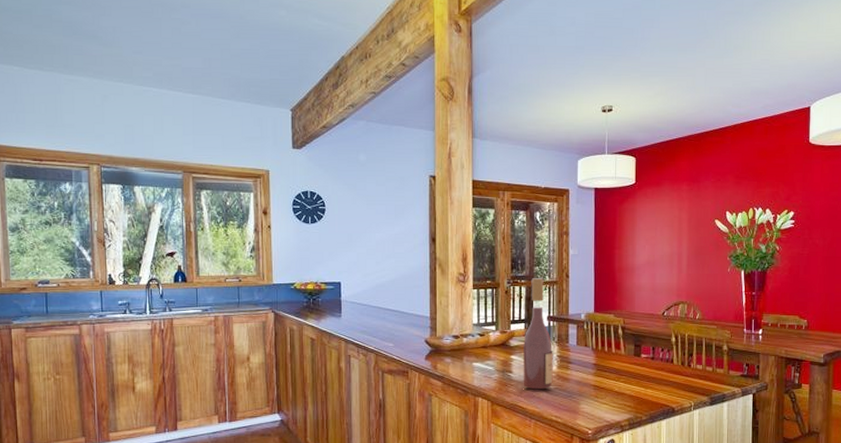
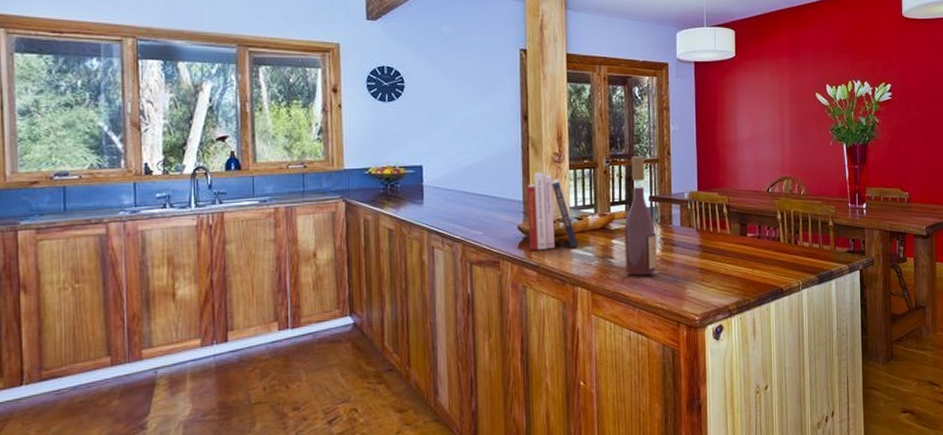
books: none [433,290,479,363] -> present [526,172,578,251]

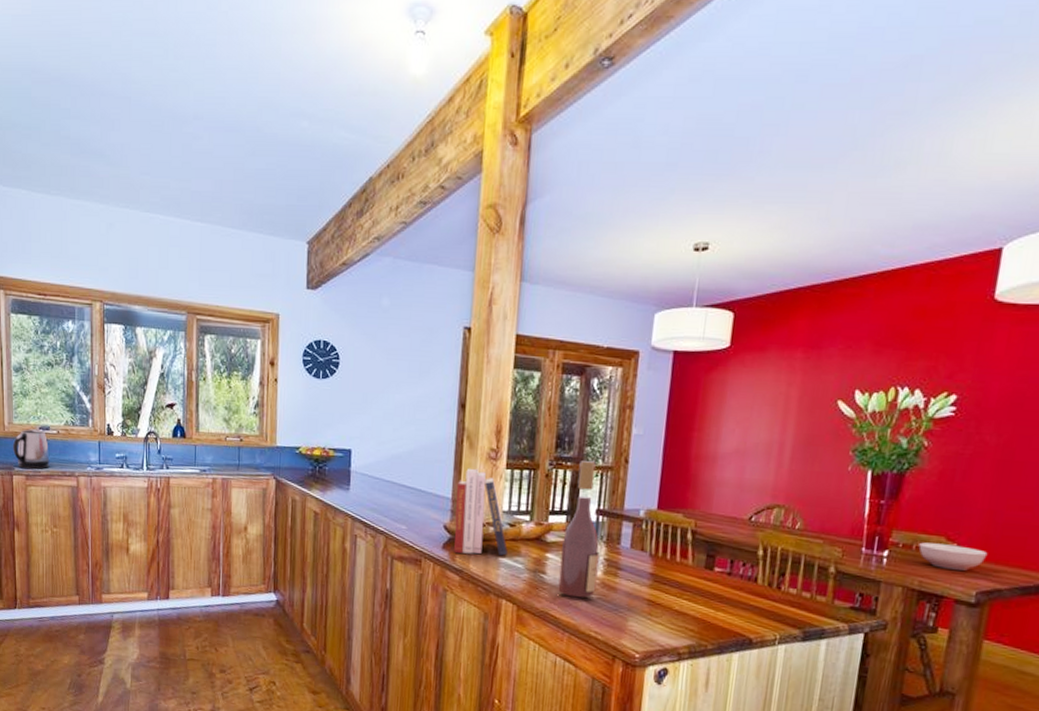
kettle: none [18,176,69,222] -> present [13,429,50,470]
bowl: none [885,194,928,212] -> present [918,542,988,571]

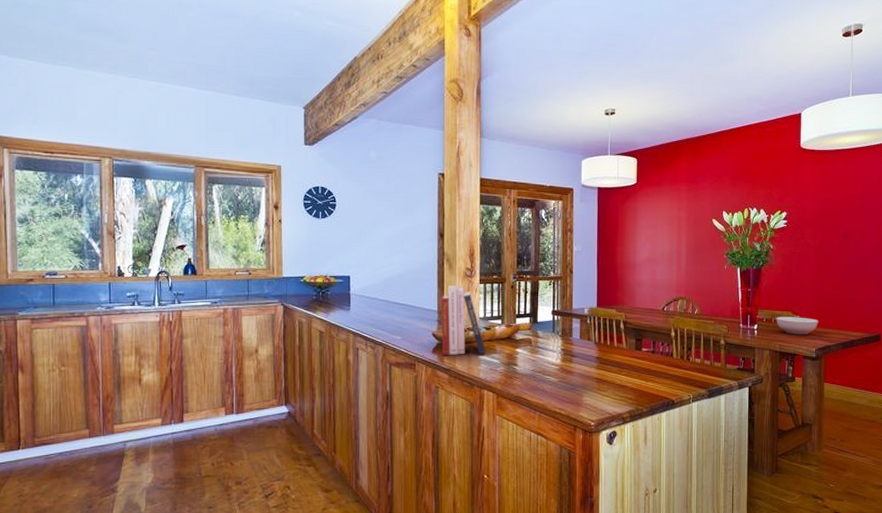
kettle: present [13,429,50,470] -> none [17,275,57,313]
wine bottle: present [558,461,600,598] -> none [528,274,557,381]

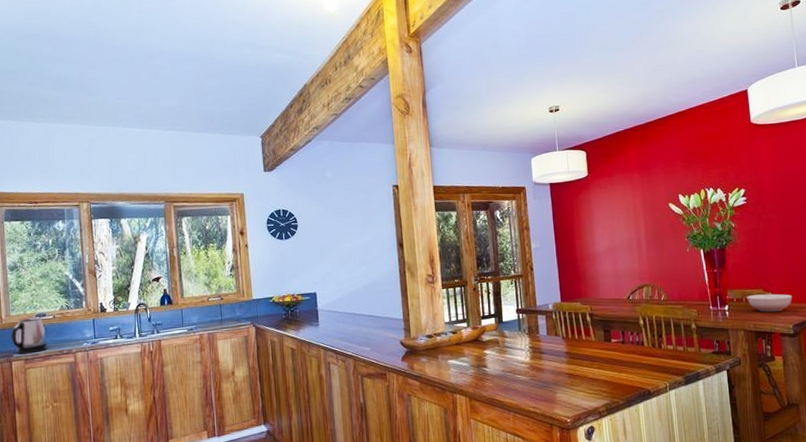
kettle: none [17,275,57,313] -> present [11,317,48,355]
books: present [441,285,486,356] -> none [405,292,454,364]

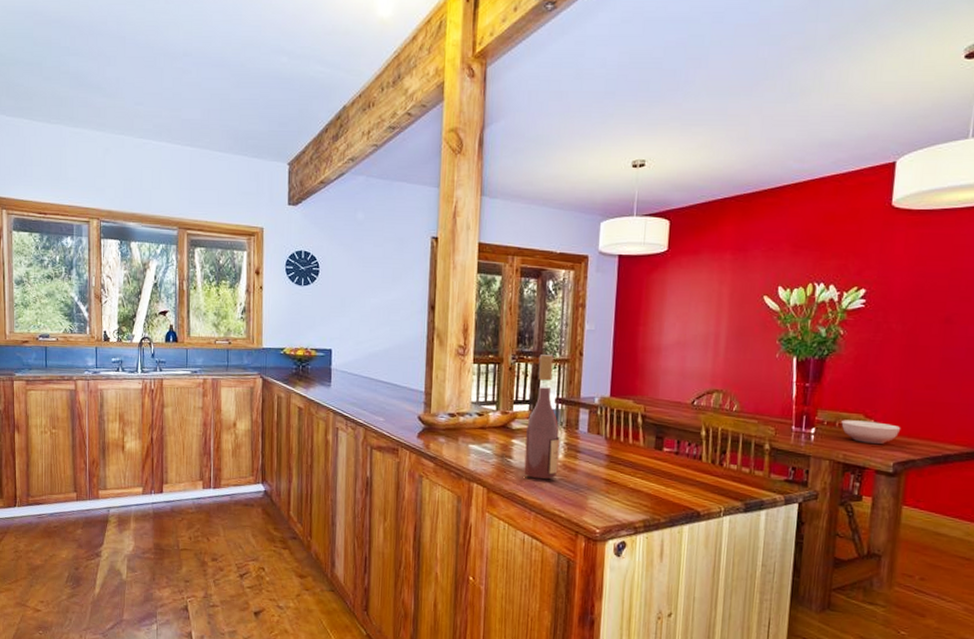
kettle: present [11,317,48,355] -> none [14,337,49,375]
wine bottle: none [495,273,527,382] -> present [524,354,560,479]

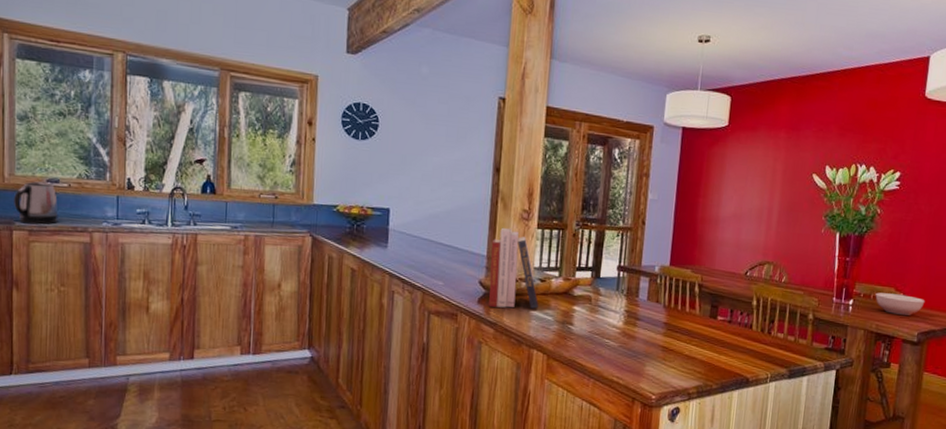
kettle: none [14,337,49,375] -> present [14,181,59,225]
books: none [428,363,477,443] -> present [489,227,539,309]
wine bottle: present [524,354,560,479] -> none [584,222,621,346]

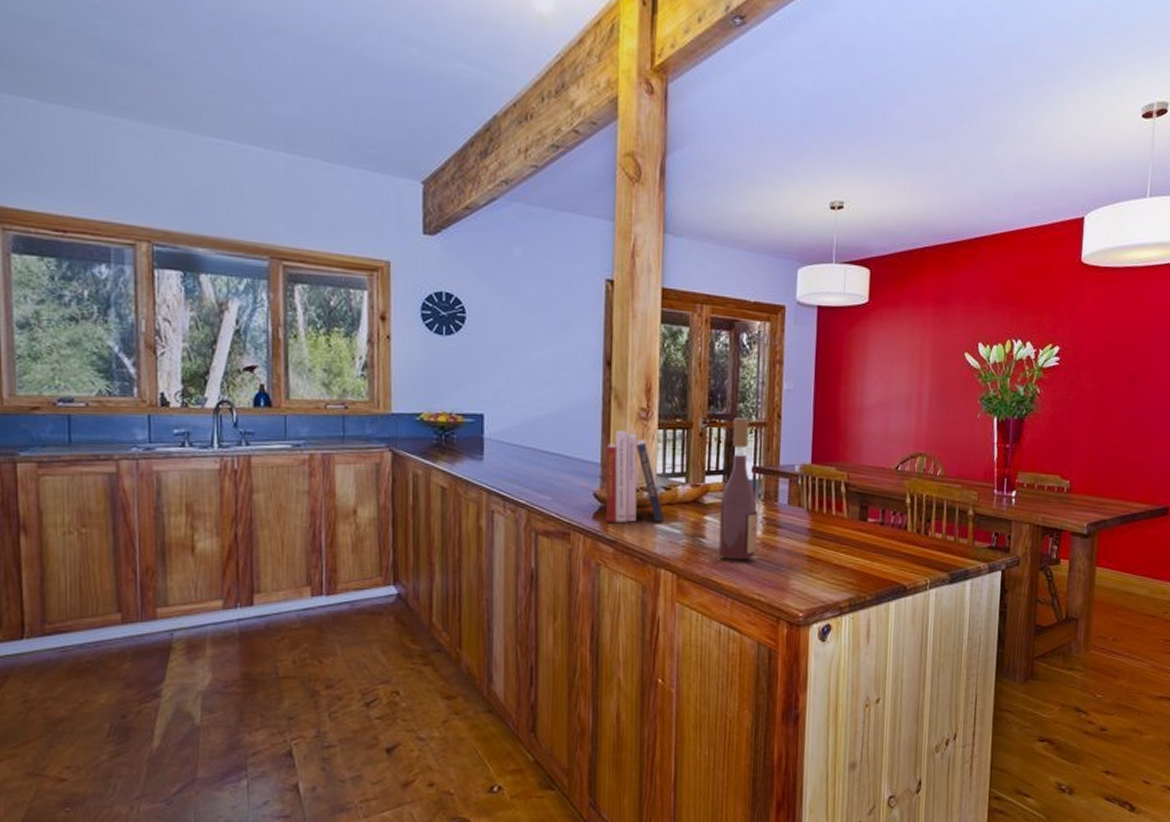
kettle: present [14,181,59,225] -> none [17,401,75,455]
wine bottle: none [584,222,621,346] -> present [718,418,758,559]
bowl: present [875,292,925,315] -> none [1039,481,1094,505]

